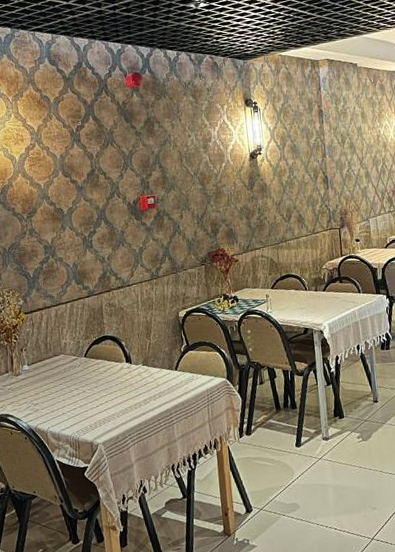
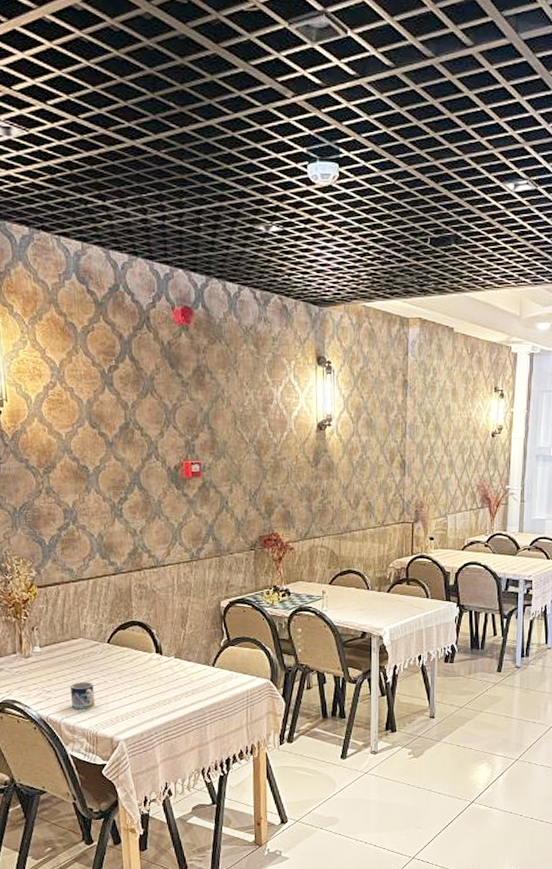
mug: none [54,392,76,419] -> present [69,682,95,710]

